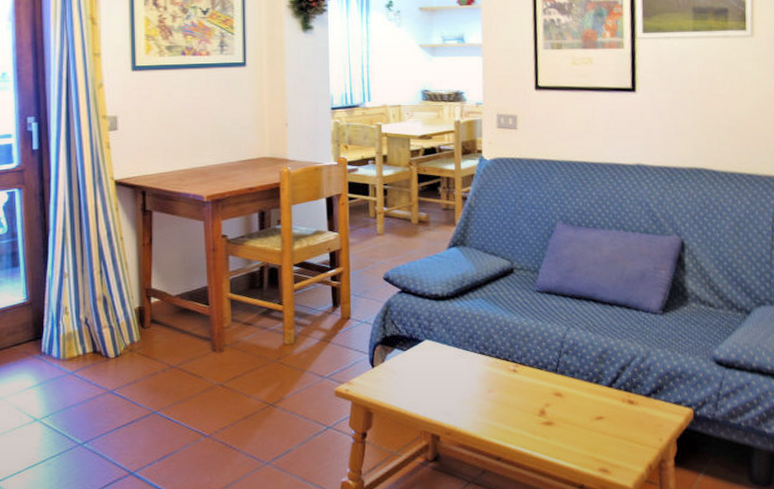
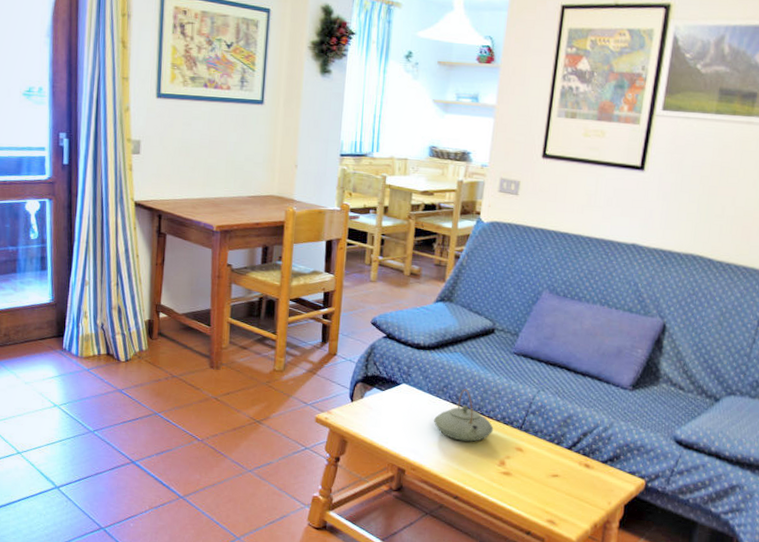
teapot: none [462,336,528,394] -> present [433,388,494,442]

